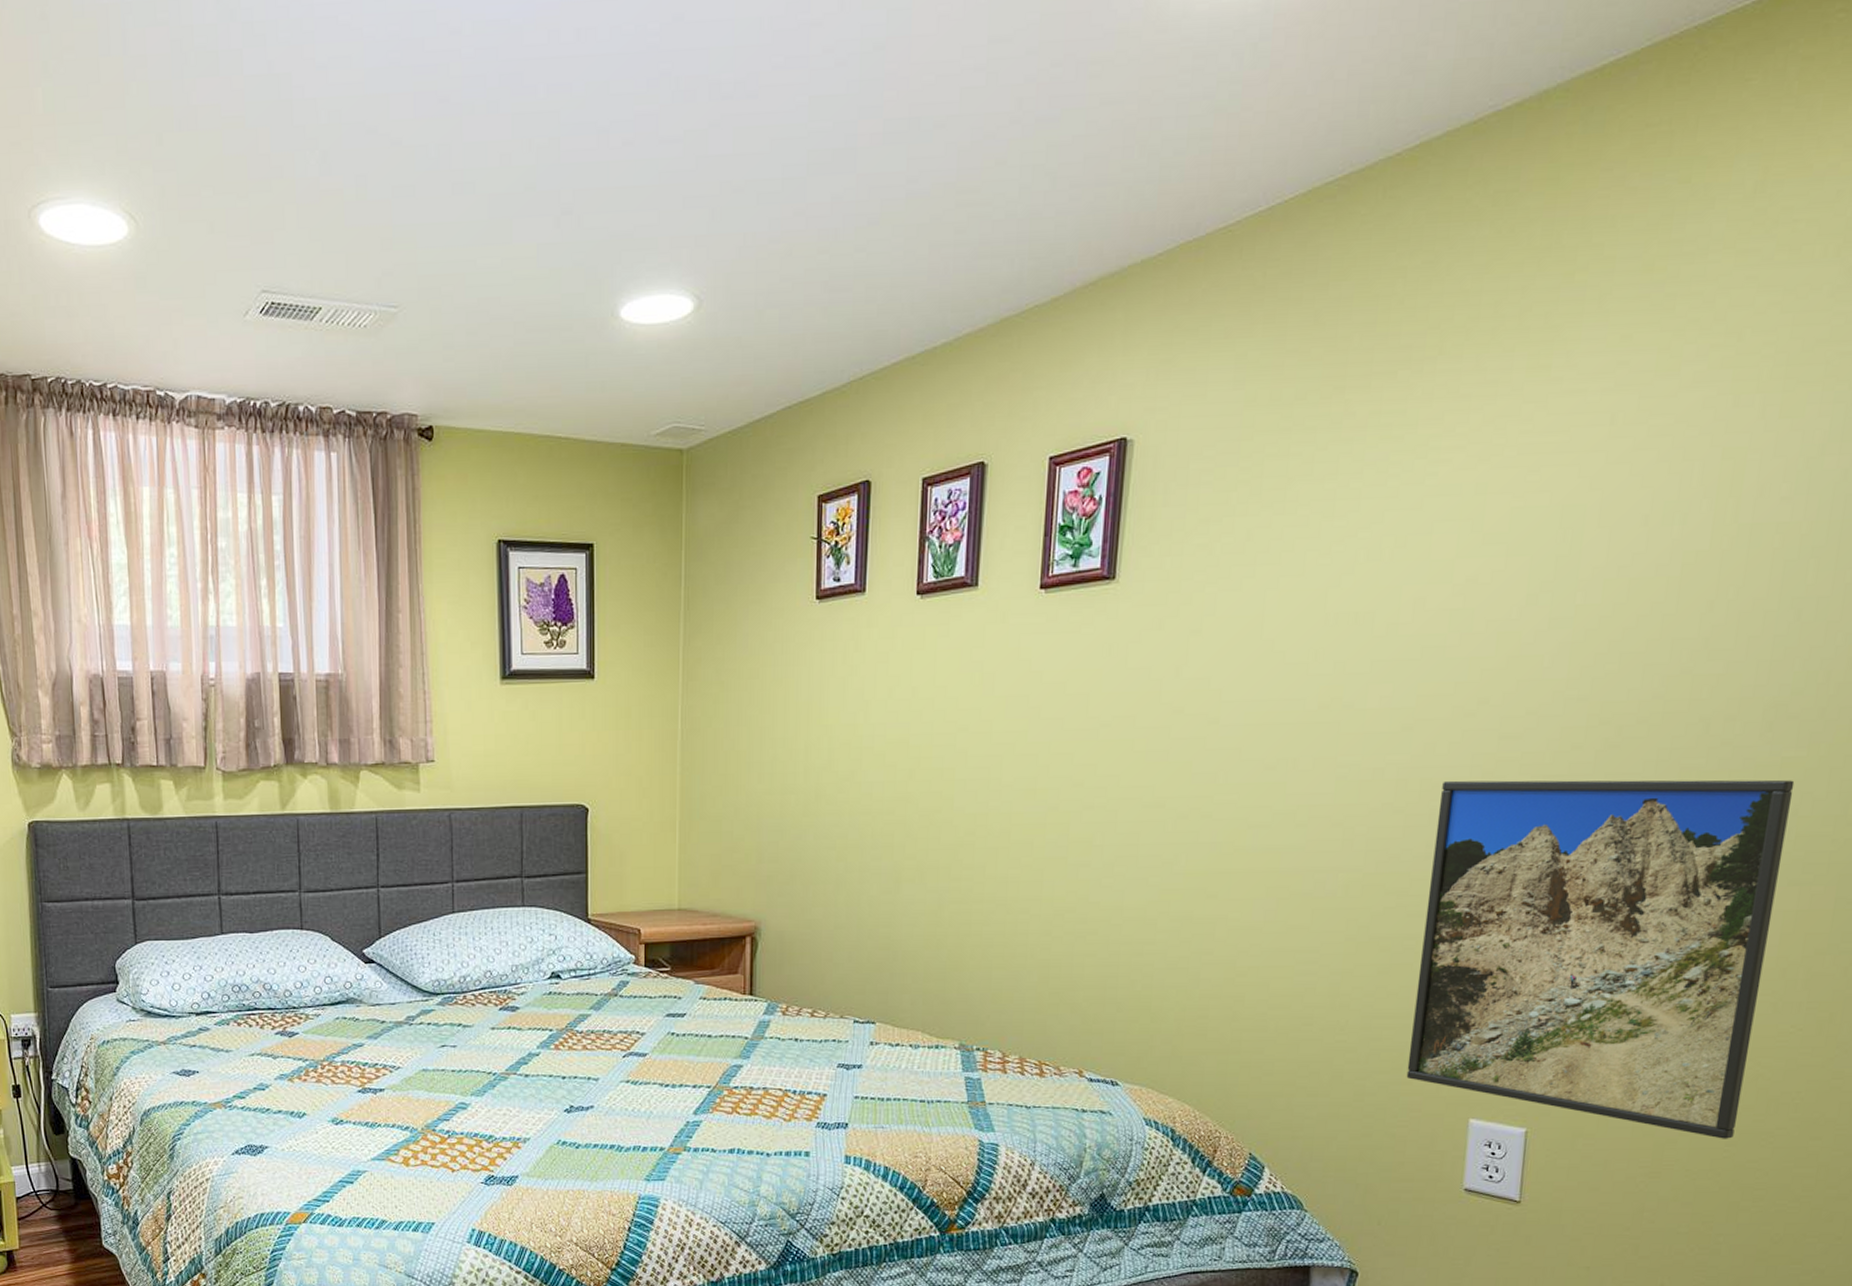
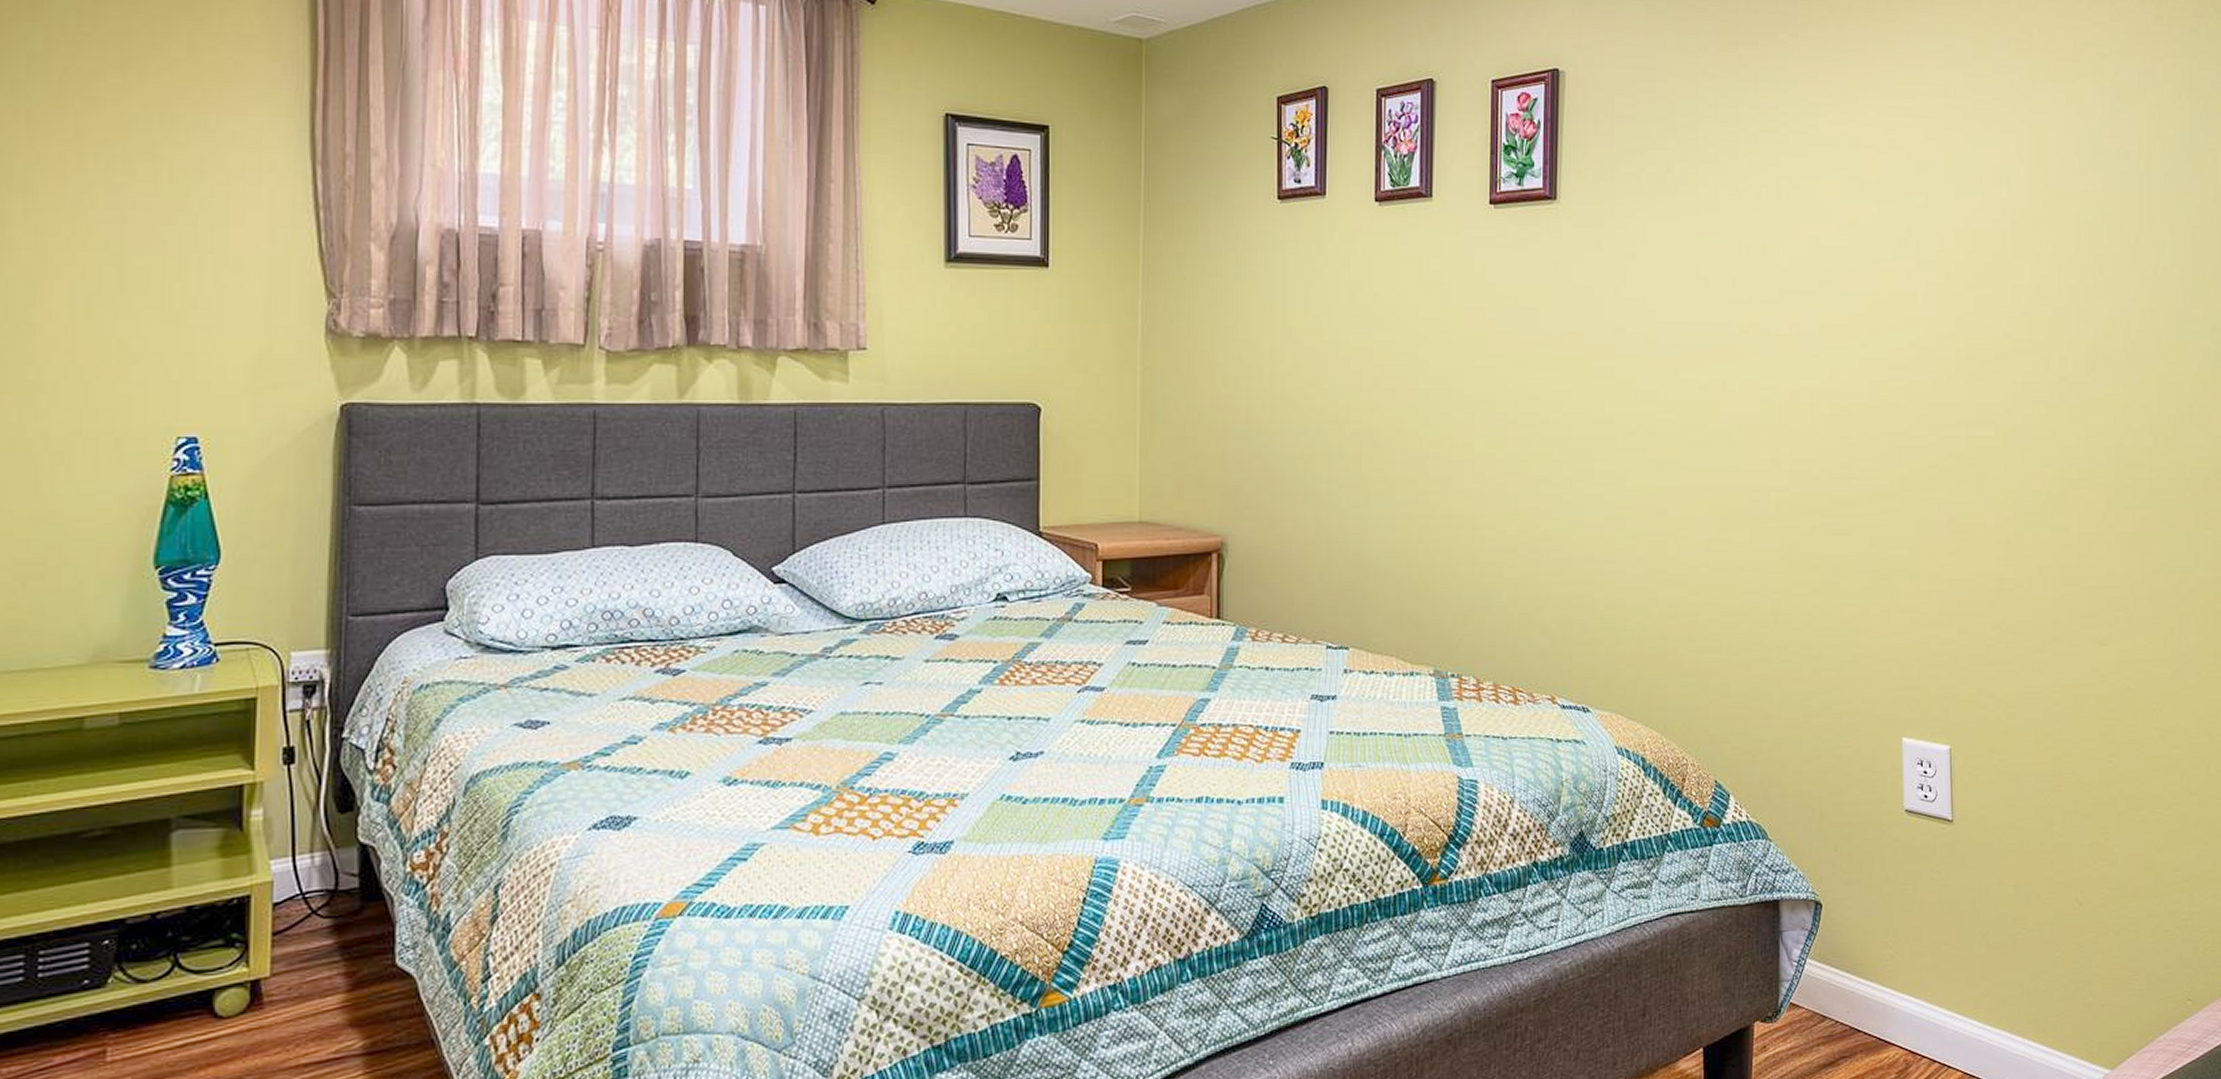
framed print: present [1406,779,1795,1139] -> none [1845,405,2117,750]

